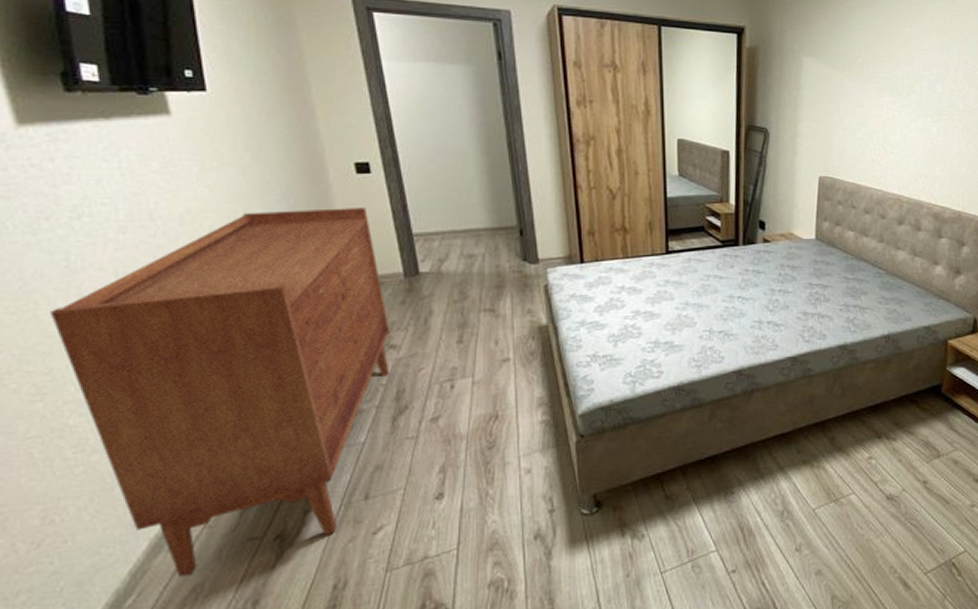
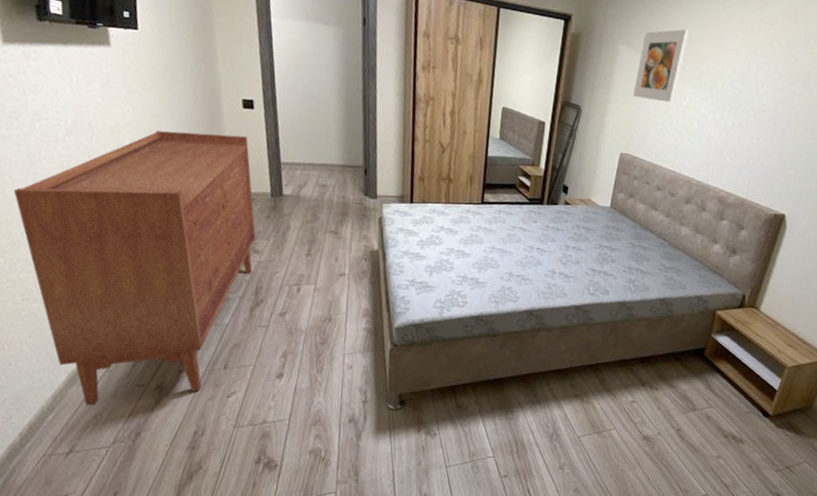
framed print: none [824,32,877,115] -> present [633,29,689,103]

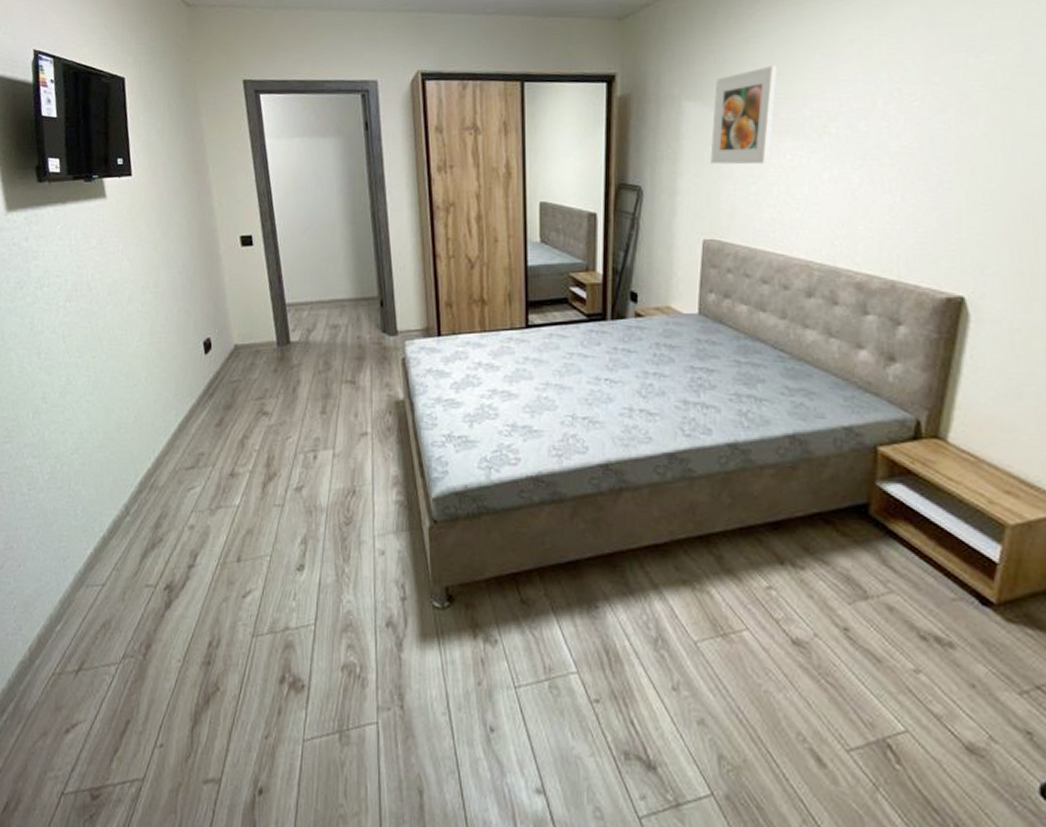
sideboard: present [13,130,256,406] -> none [19,277,264,612]

